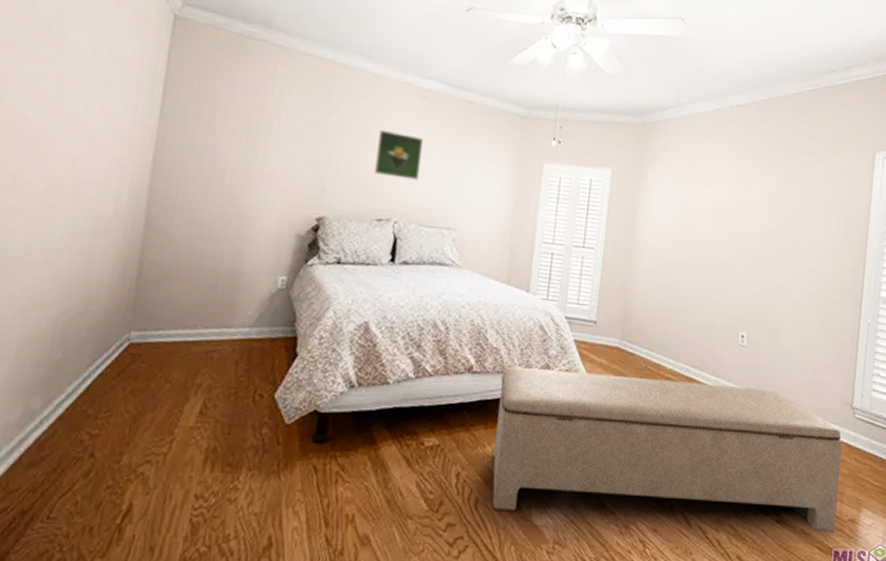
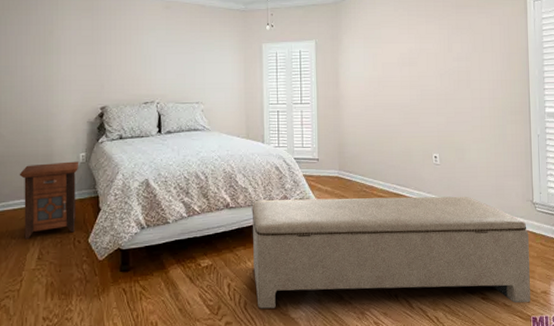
nightstand: none [184,283,277,386] -> present [19,161,79,240]
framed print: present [374,130,424,181] -> none [137,36,171,70]

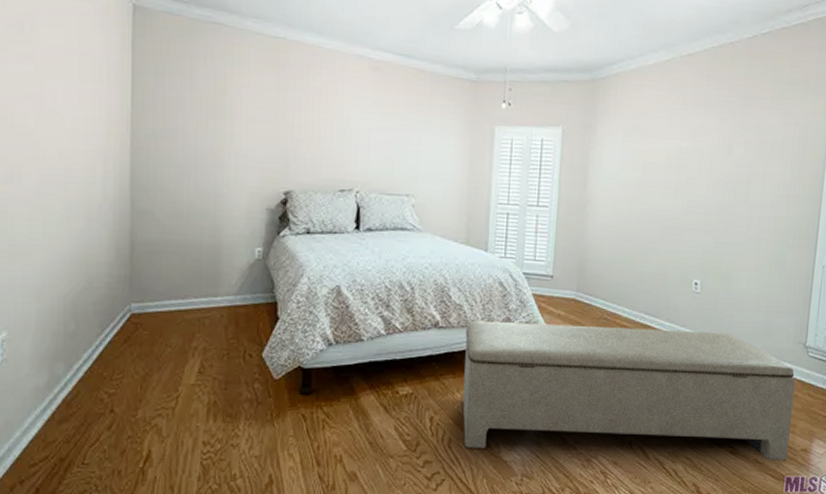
nightstand: present [19,161,79,240] -> none [177,257,254,349]

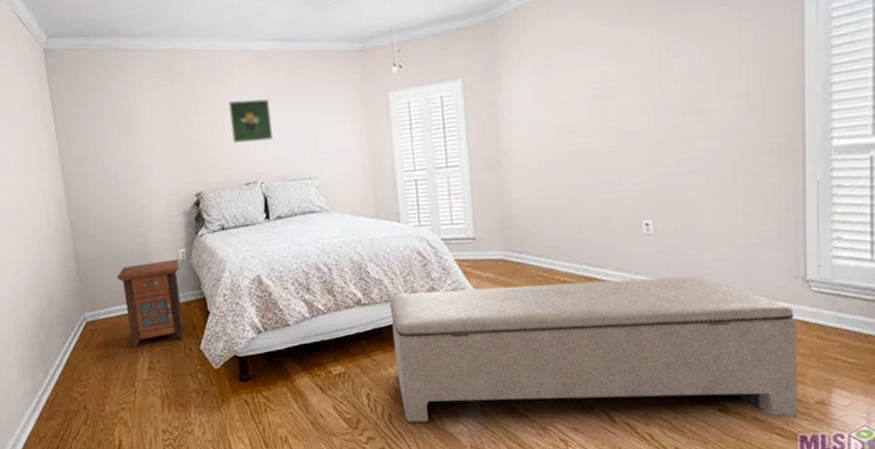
nightstand: none [177,257,254,349] -> present [116,259,184,348]
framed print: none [334,104,378,151] -> present [229,99,274,143]

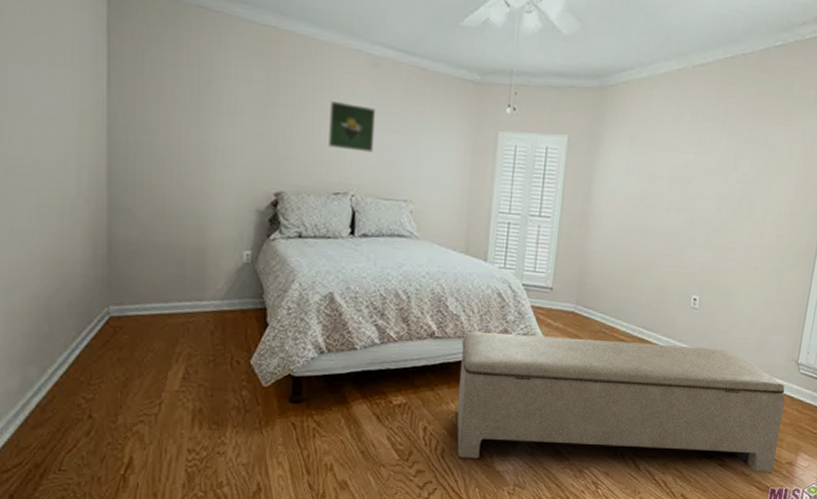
nightstand: present [116,259,184,348] -> none [159,259,242,354]

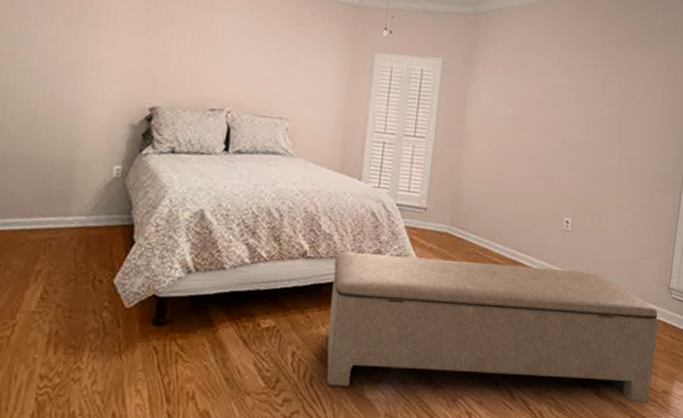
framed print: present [328,101,376,153] -> none [206,20,256,71]

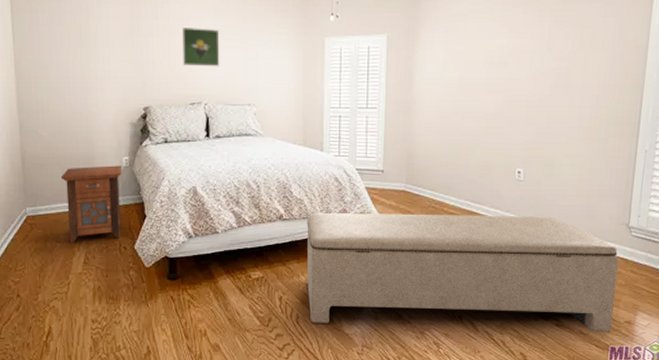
nightstand: none [23,173,112,272] -> present [60,165,123,244]
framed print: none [206,20,256,71] -> present [182,28,220,67]

